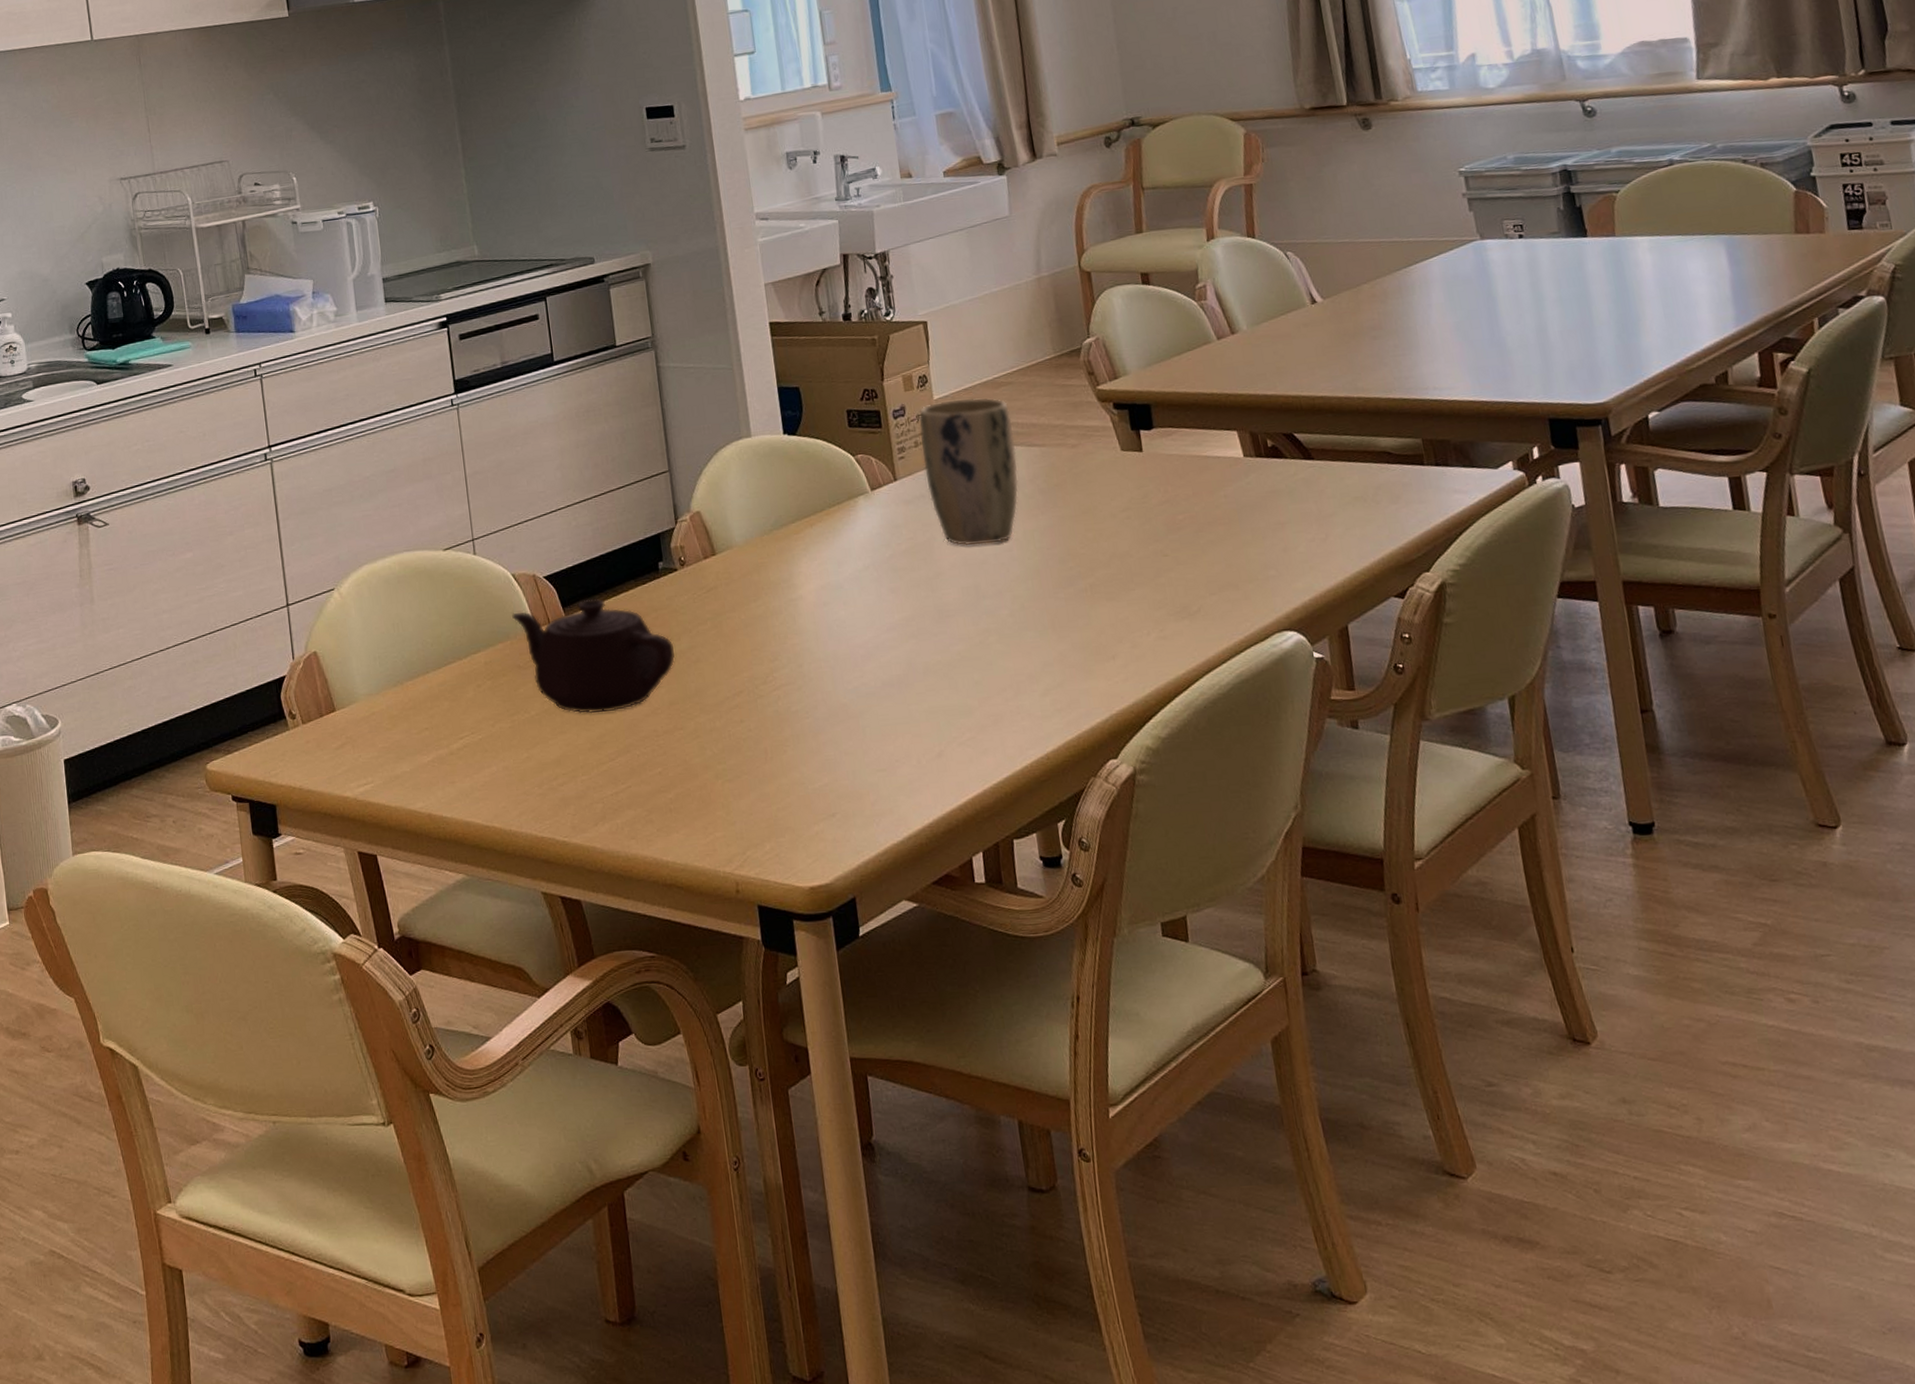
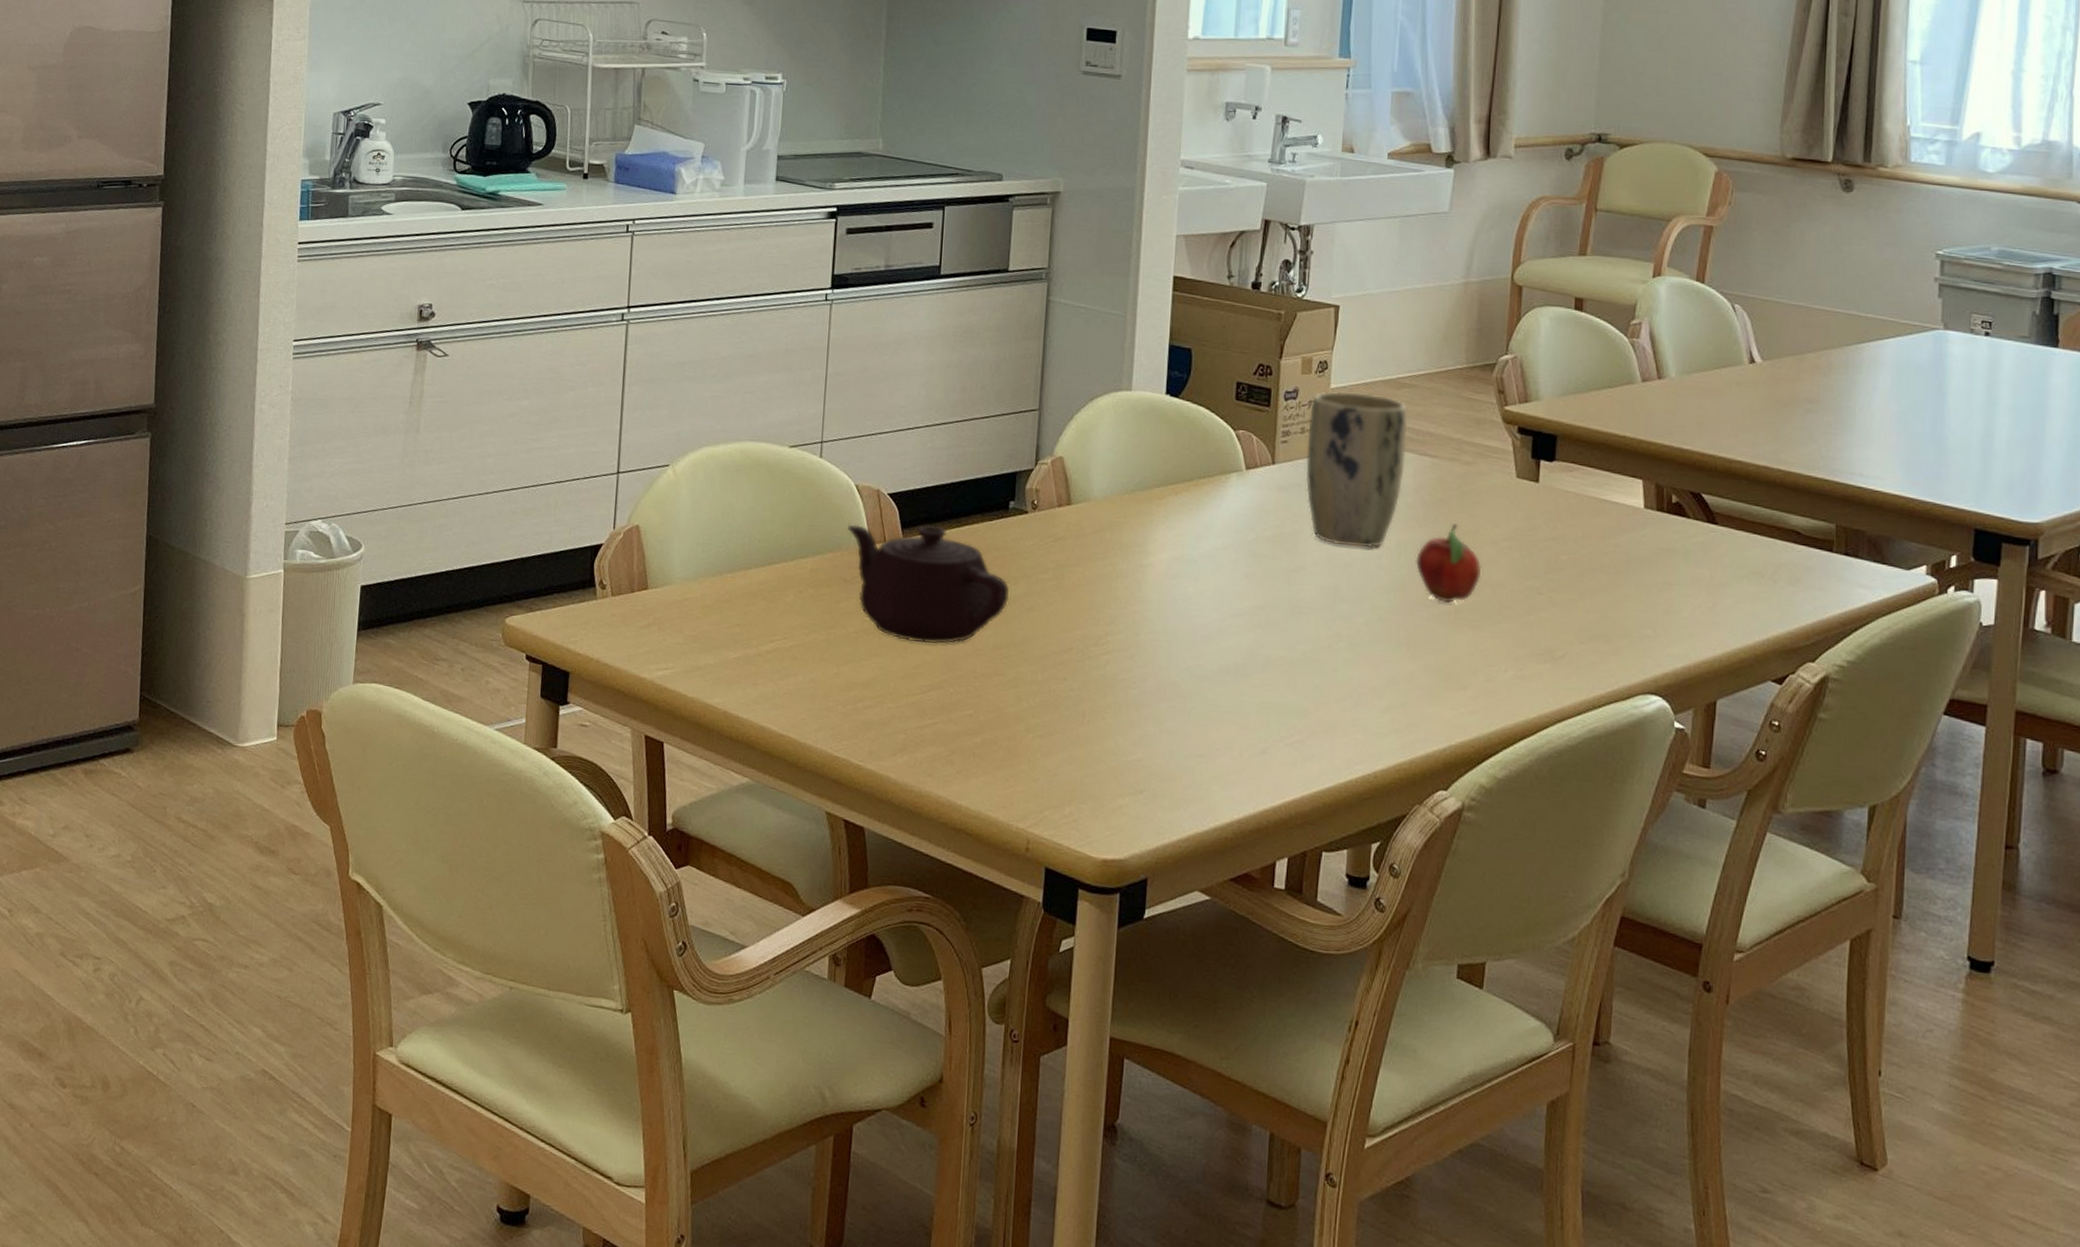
fruit: none [1044,505,1108,581] -> present [1416,524,1482,603]

